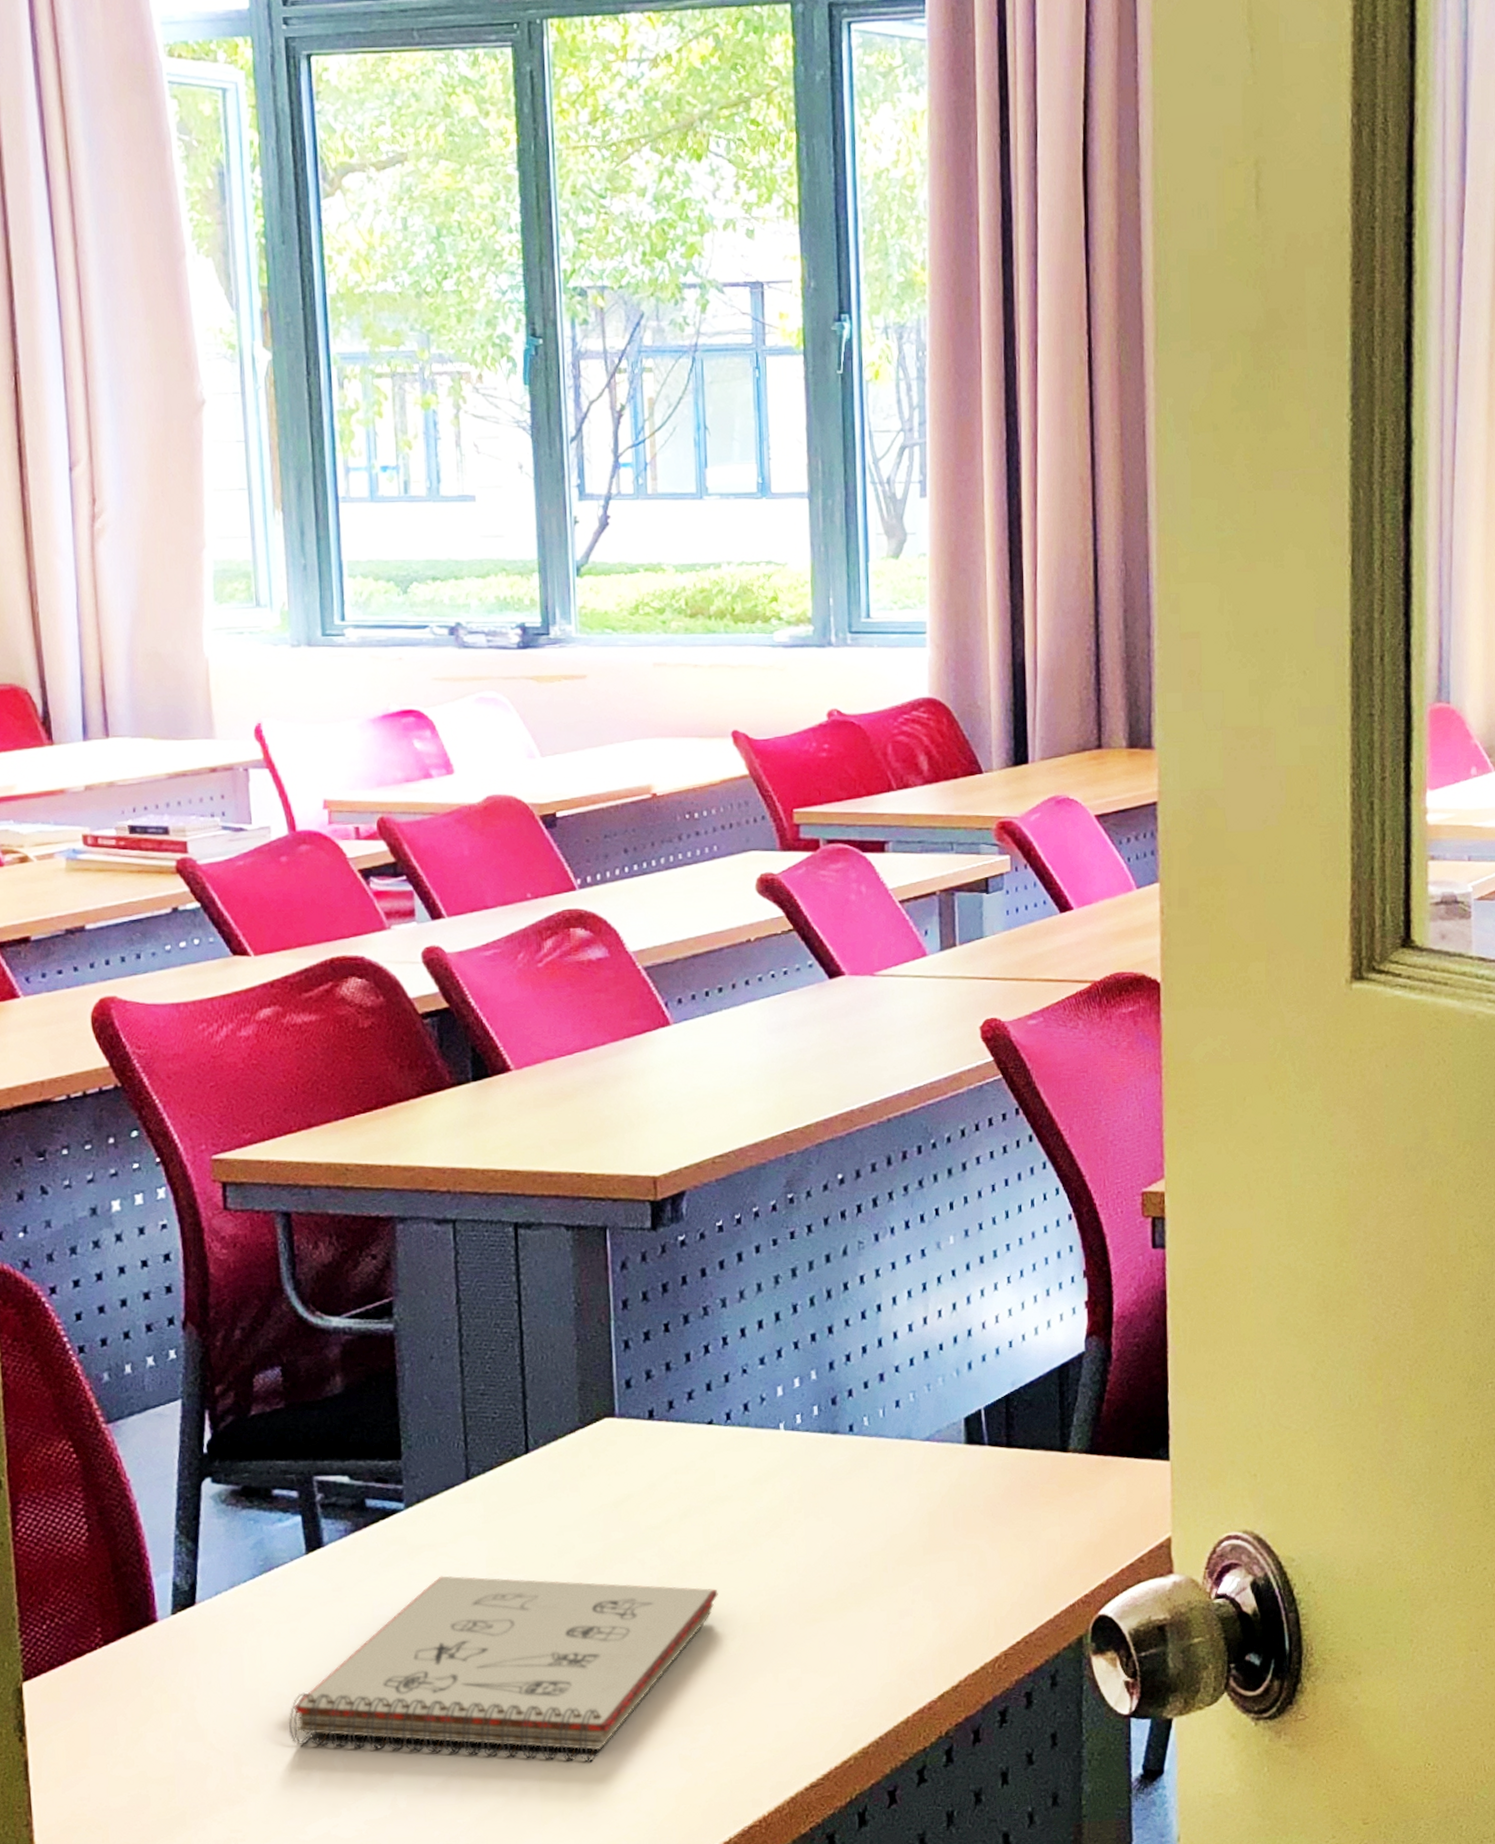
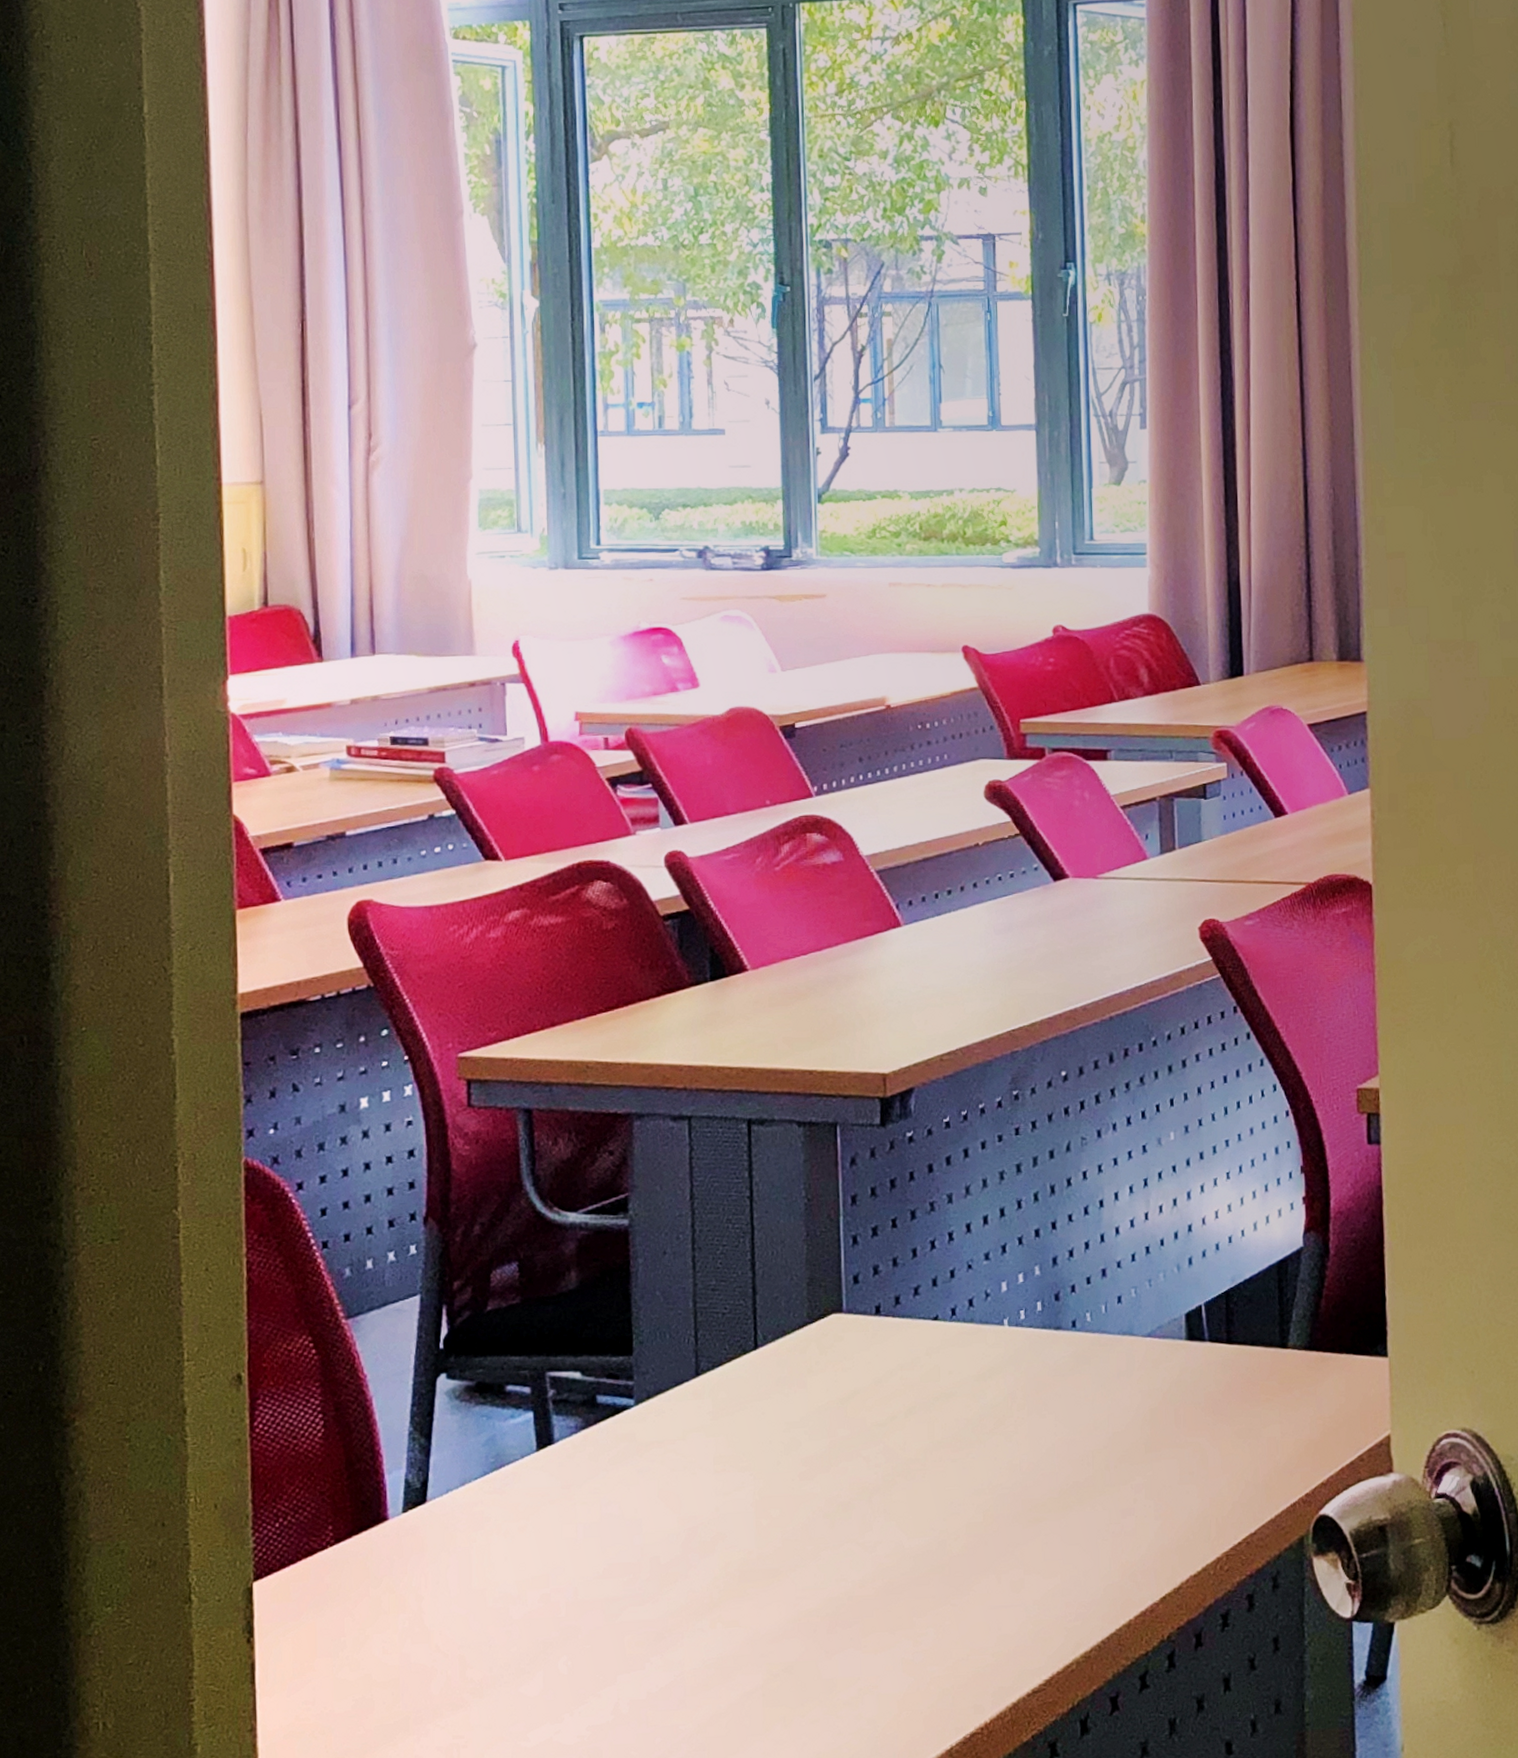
notepad: present [289,1575,718,1762] -> none [515,1473,942,1666]

